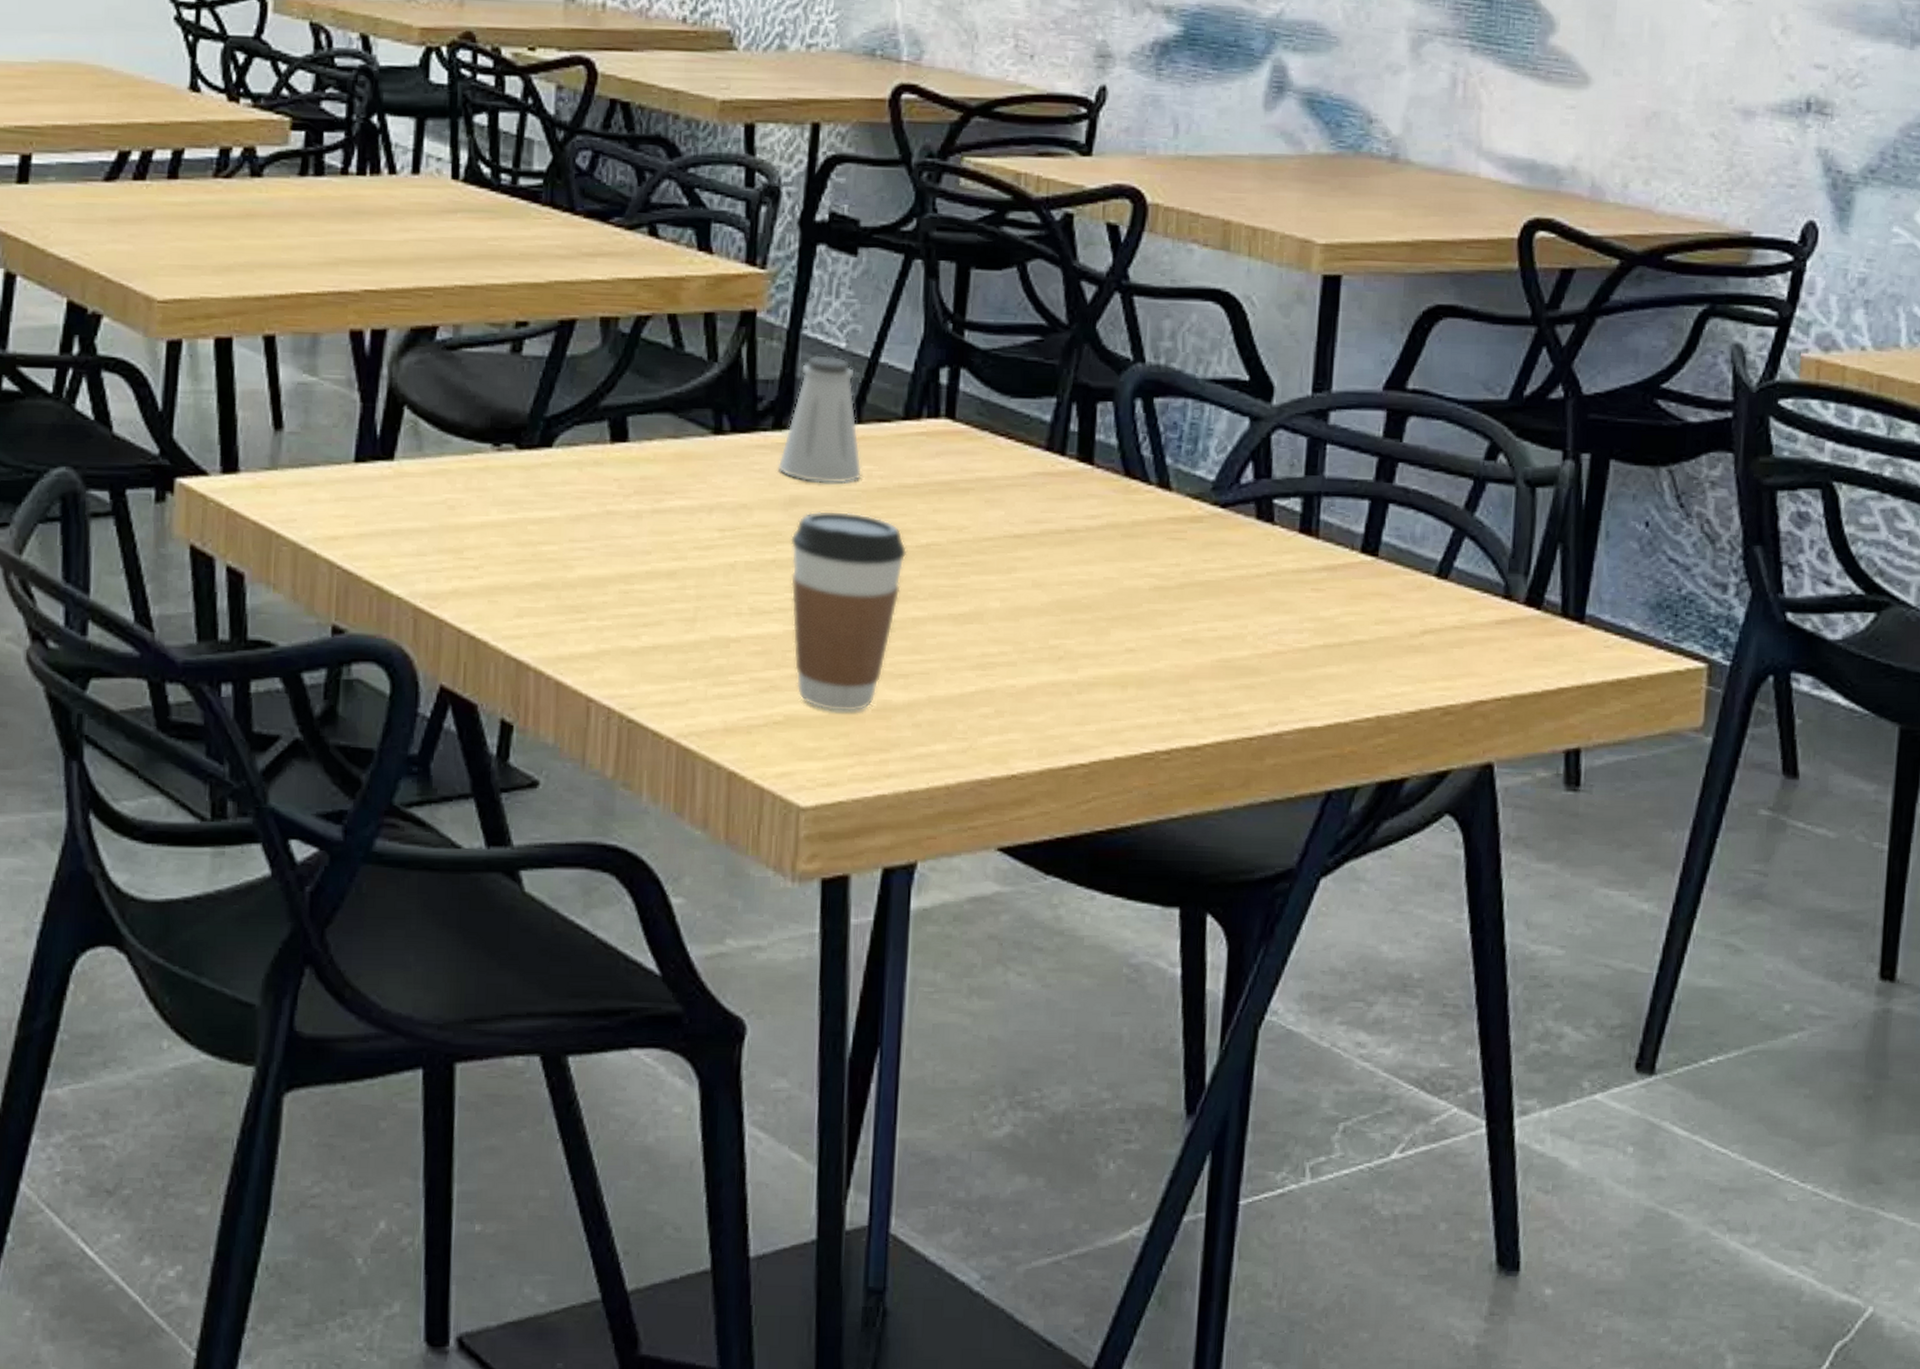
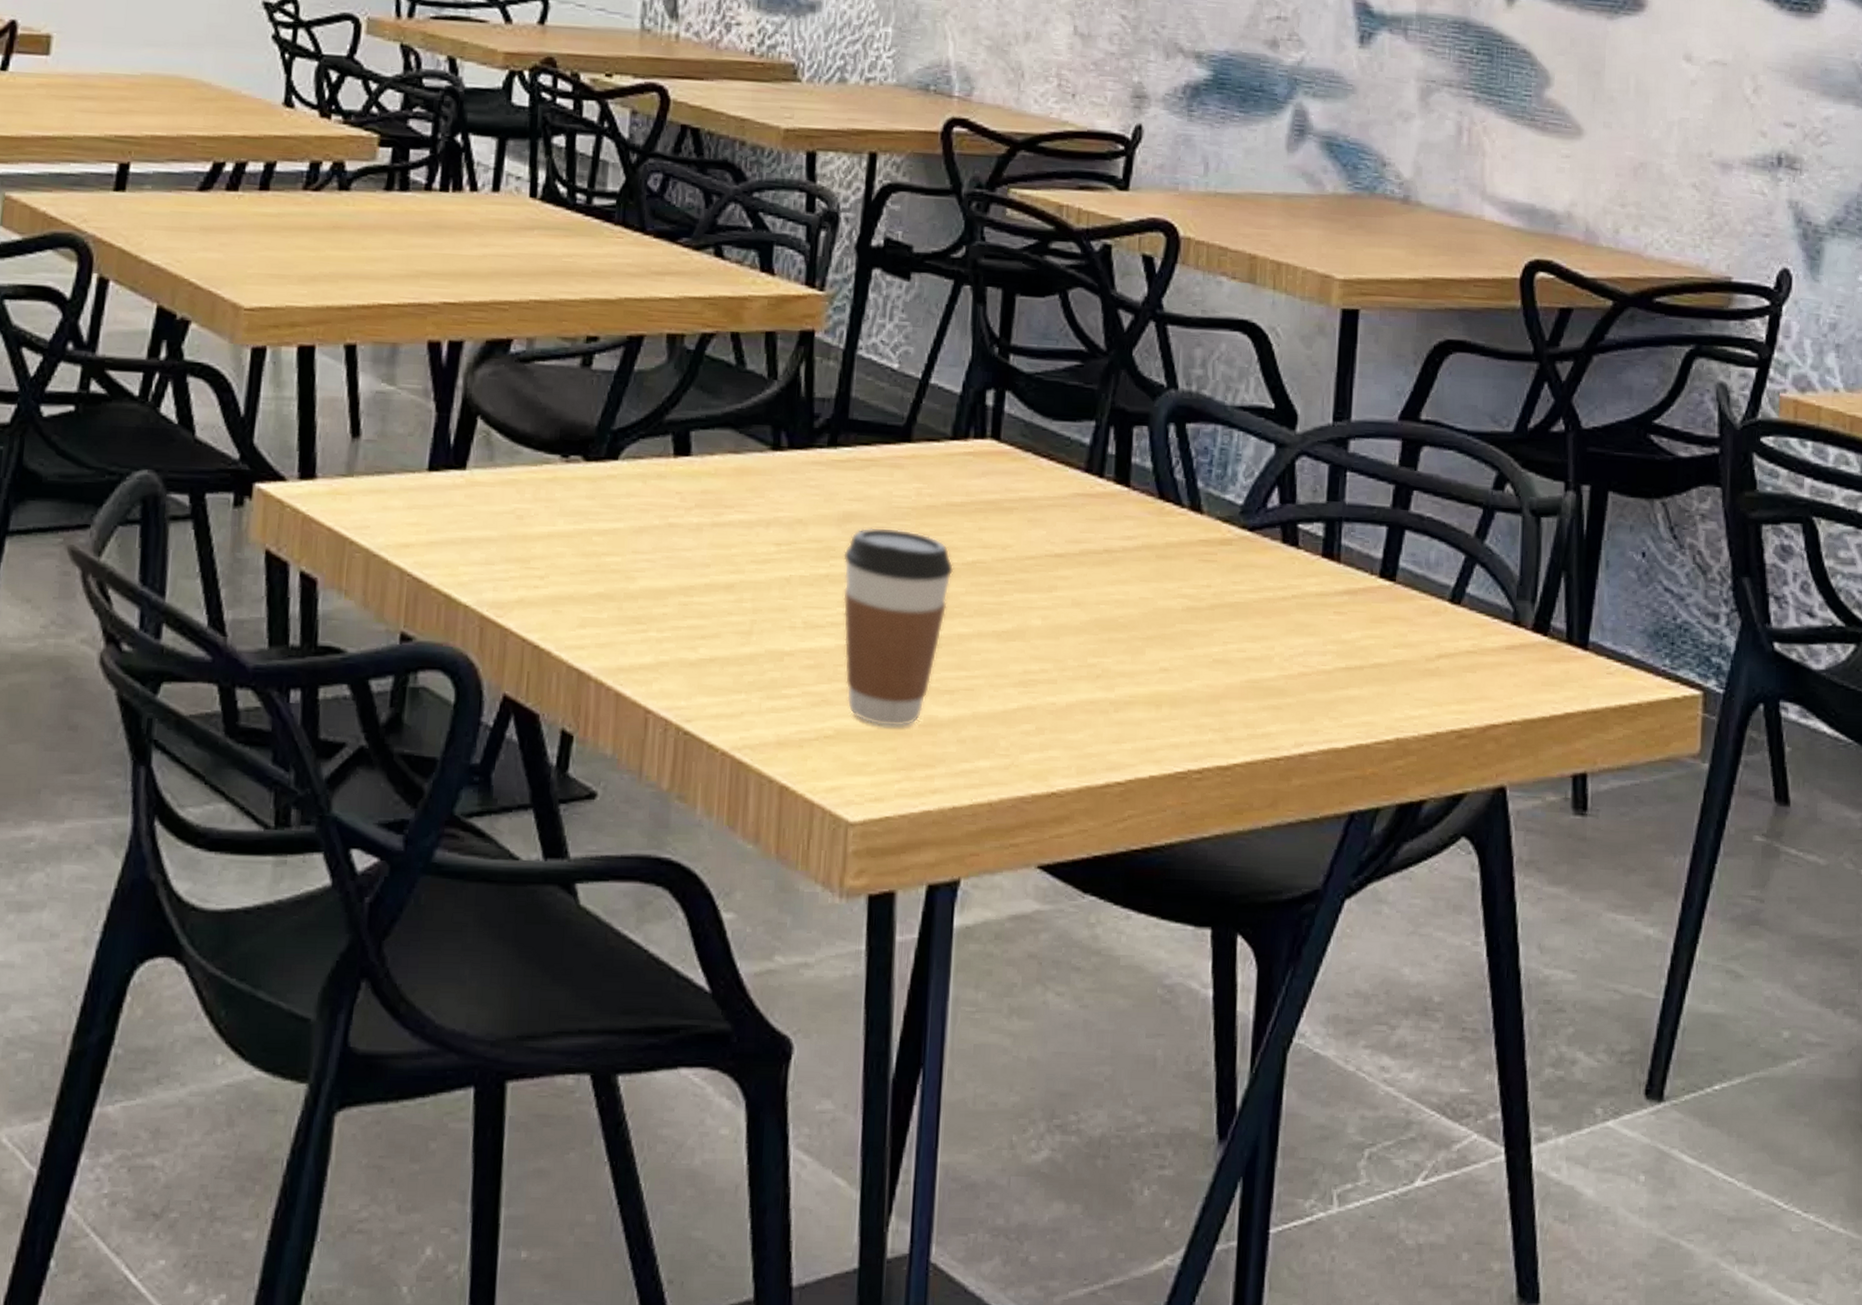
saltshaker: present [778,355,863,484] -> none [832,375,913,502]

